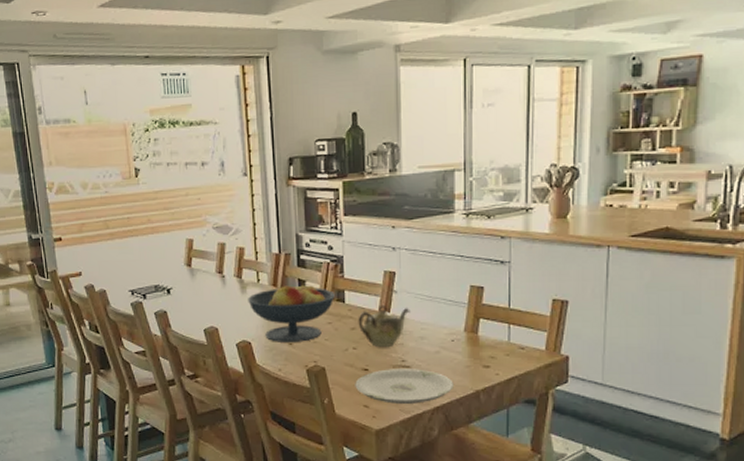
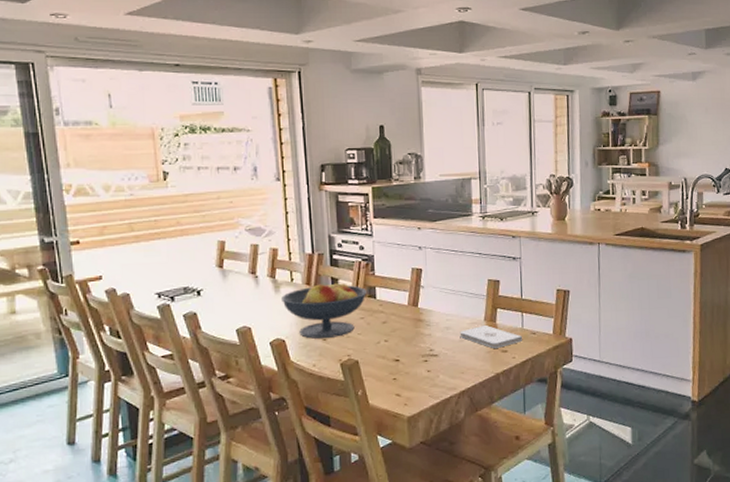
plate: present [355,369,454,404] -> none [387,357,477,391]
teapot: present [358,304,410,348] -> none [388,299,436,339]
notepad: none [435,337,508,363] -> present [459,325,522,348]

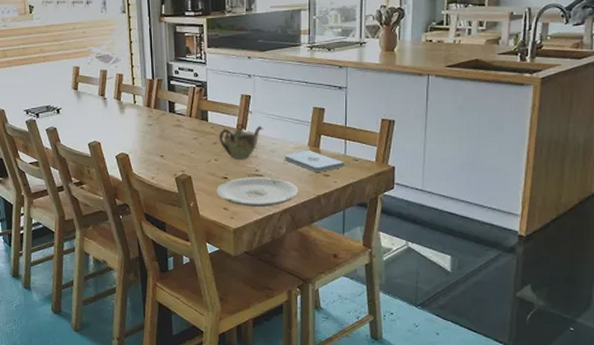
fruit bowl: present [282,280,366,339] -> none [126,104,199,155]
plate: none [387,357,477,391] -> present [216,177,299,207]
teapot: none [388,299,436,339] -> present [219,123,263,160]

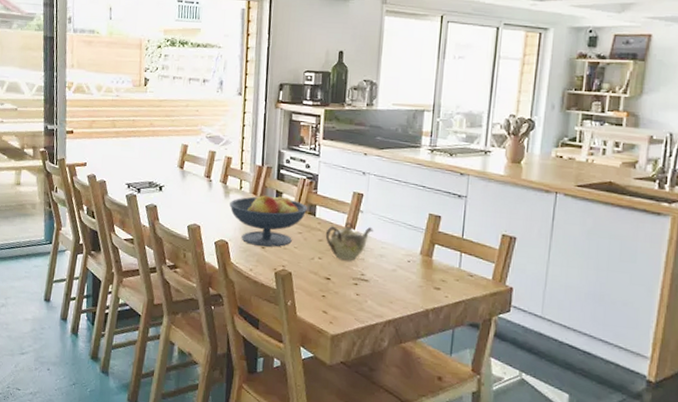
fruit bowl: none [126,104,199,155] -> present [230,194,307,247]
plate: present [216,177,299,207] -> none [317,280,406,315]
notepad: present [284,151,344,172] -> none [393,259,458,285]

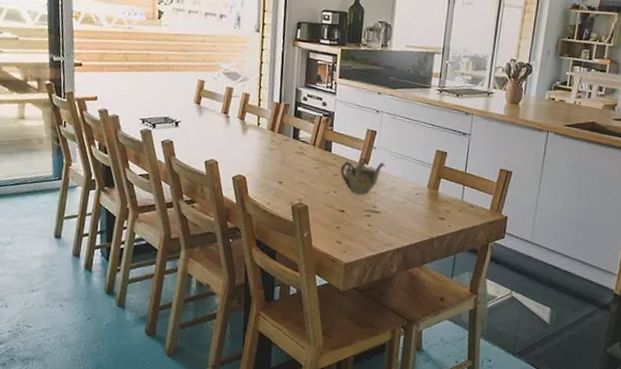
fruit bowl: present [230,194,307,247] -> none [247,130,323,182]

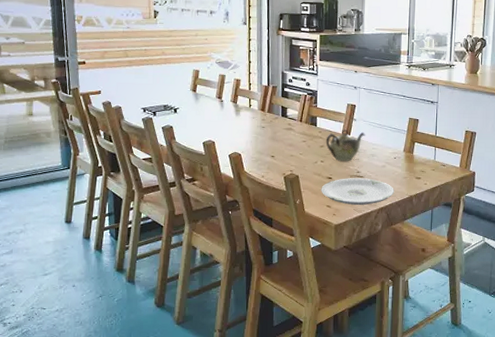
plate: none [331,212,414,244] -> present [321,178,394,205]

